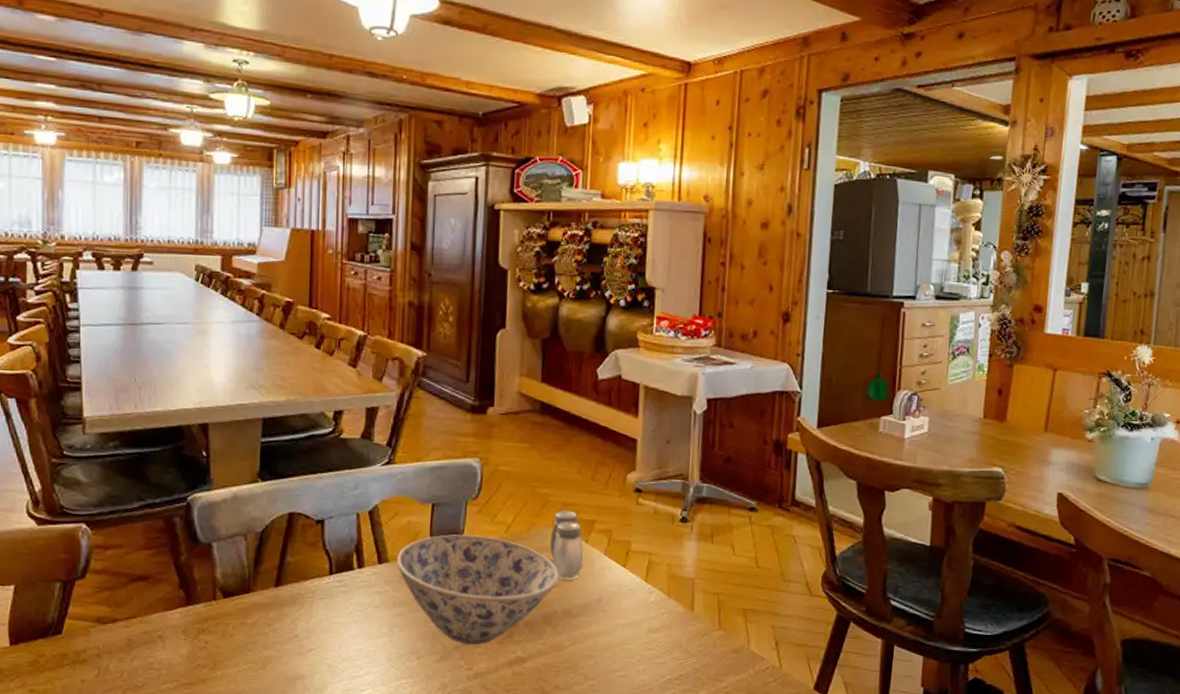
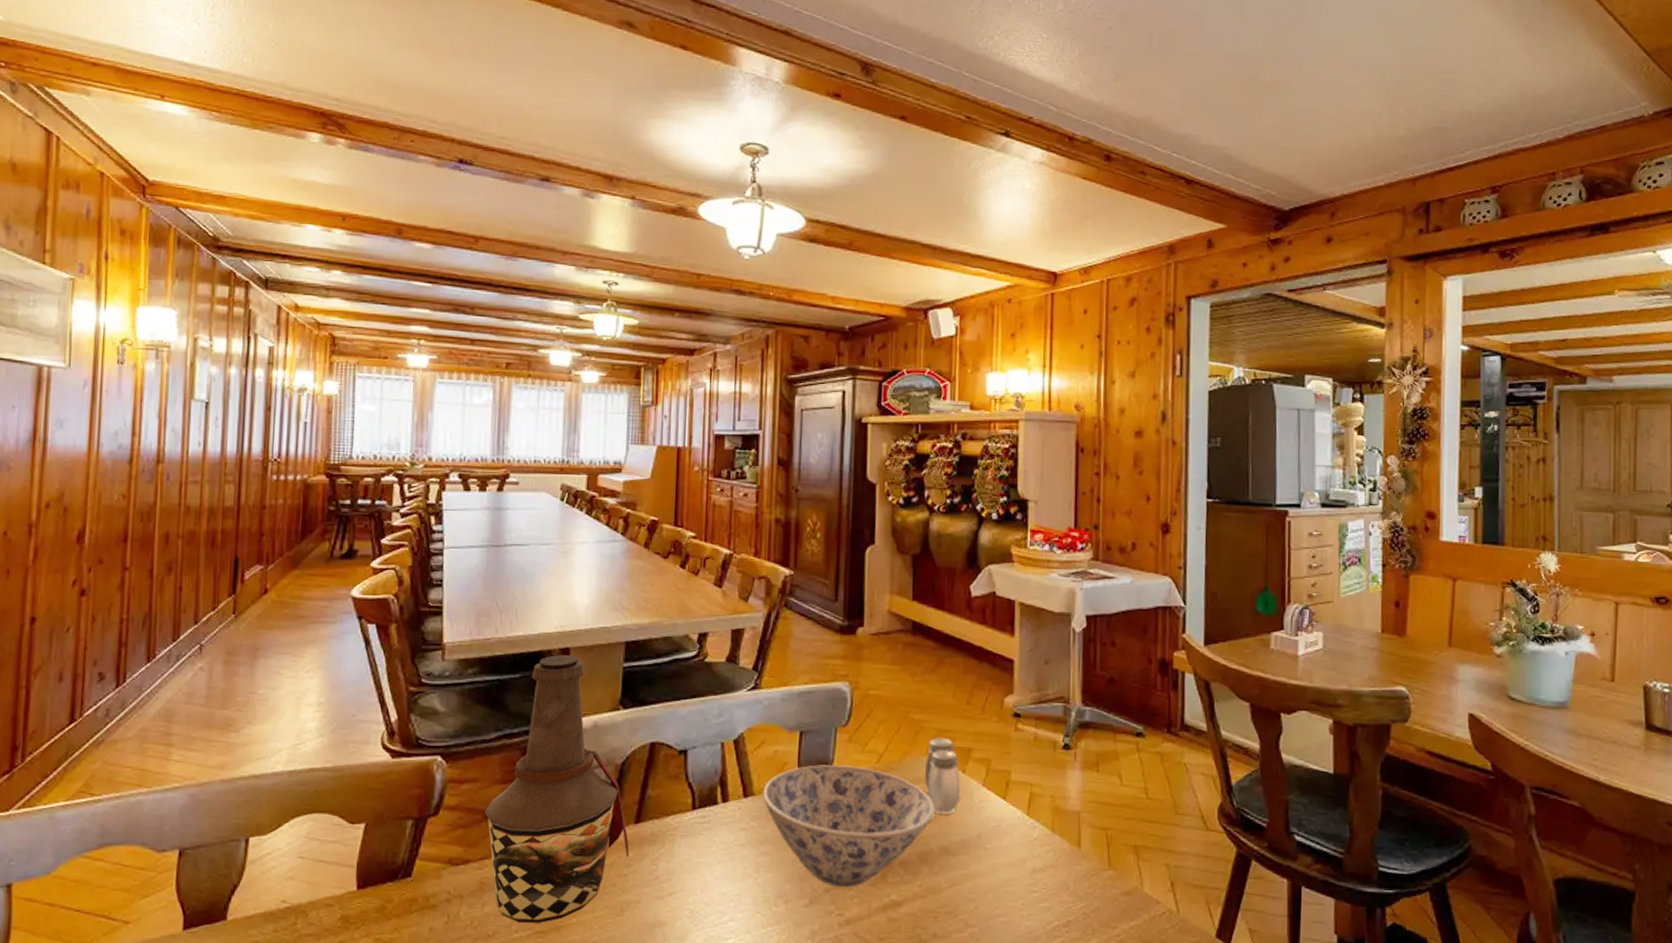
bottle: none [131,429,270,676] -> present [485,654,630,923]

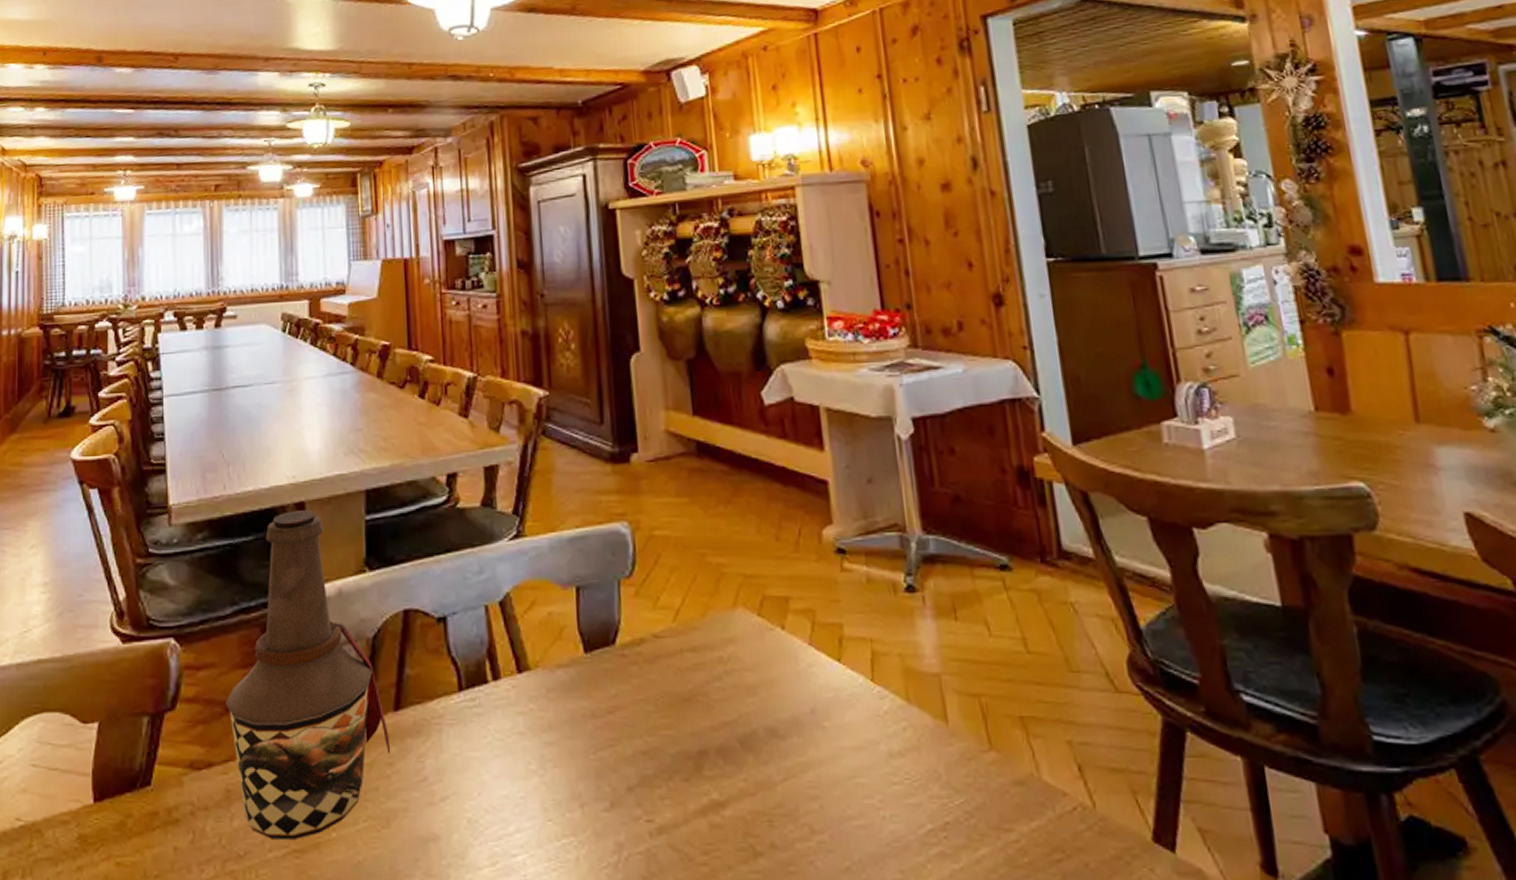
bowl: present [763,764,934,887] -> none [539,625,752,784]
salt and pepper shaker: present [925,737,961,814] -> none [733,584,782,684]

